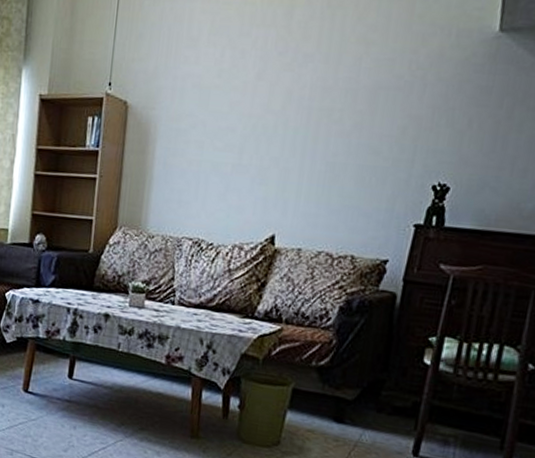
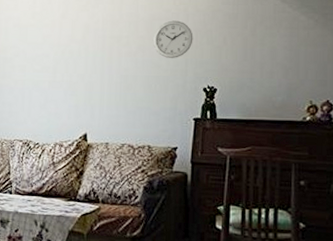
wall clock: none [374,91,430,143] -> present [152,20,193,58]

